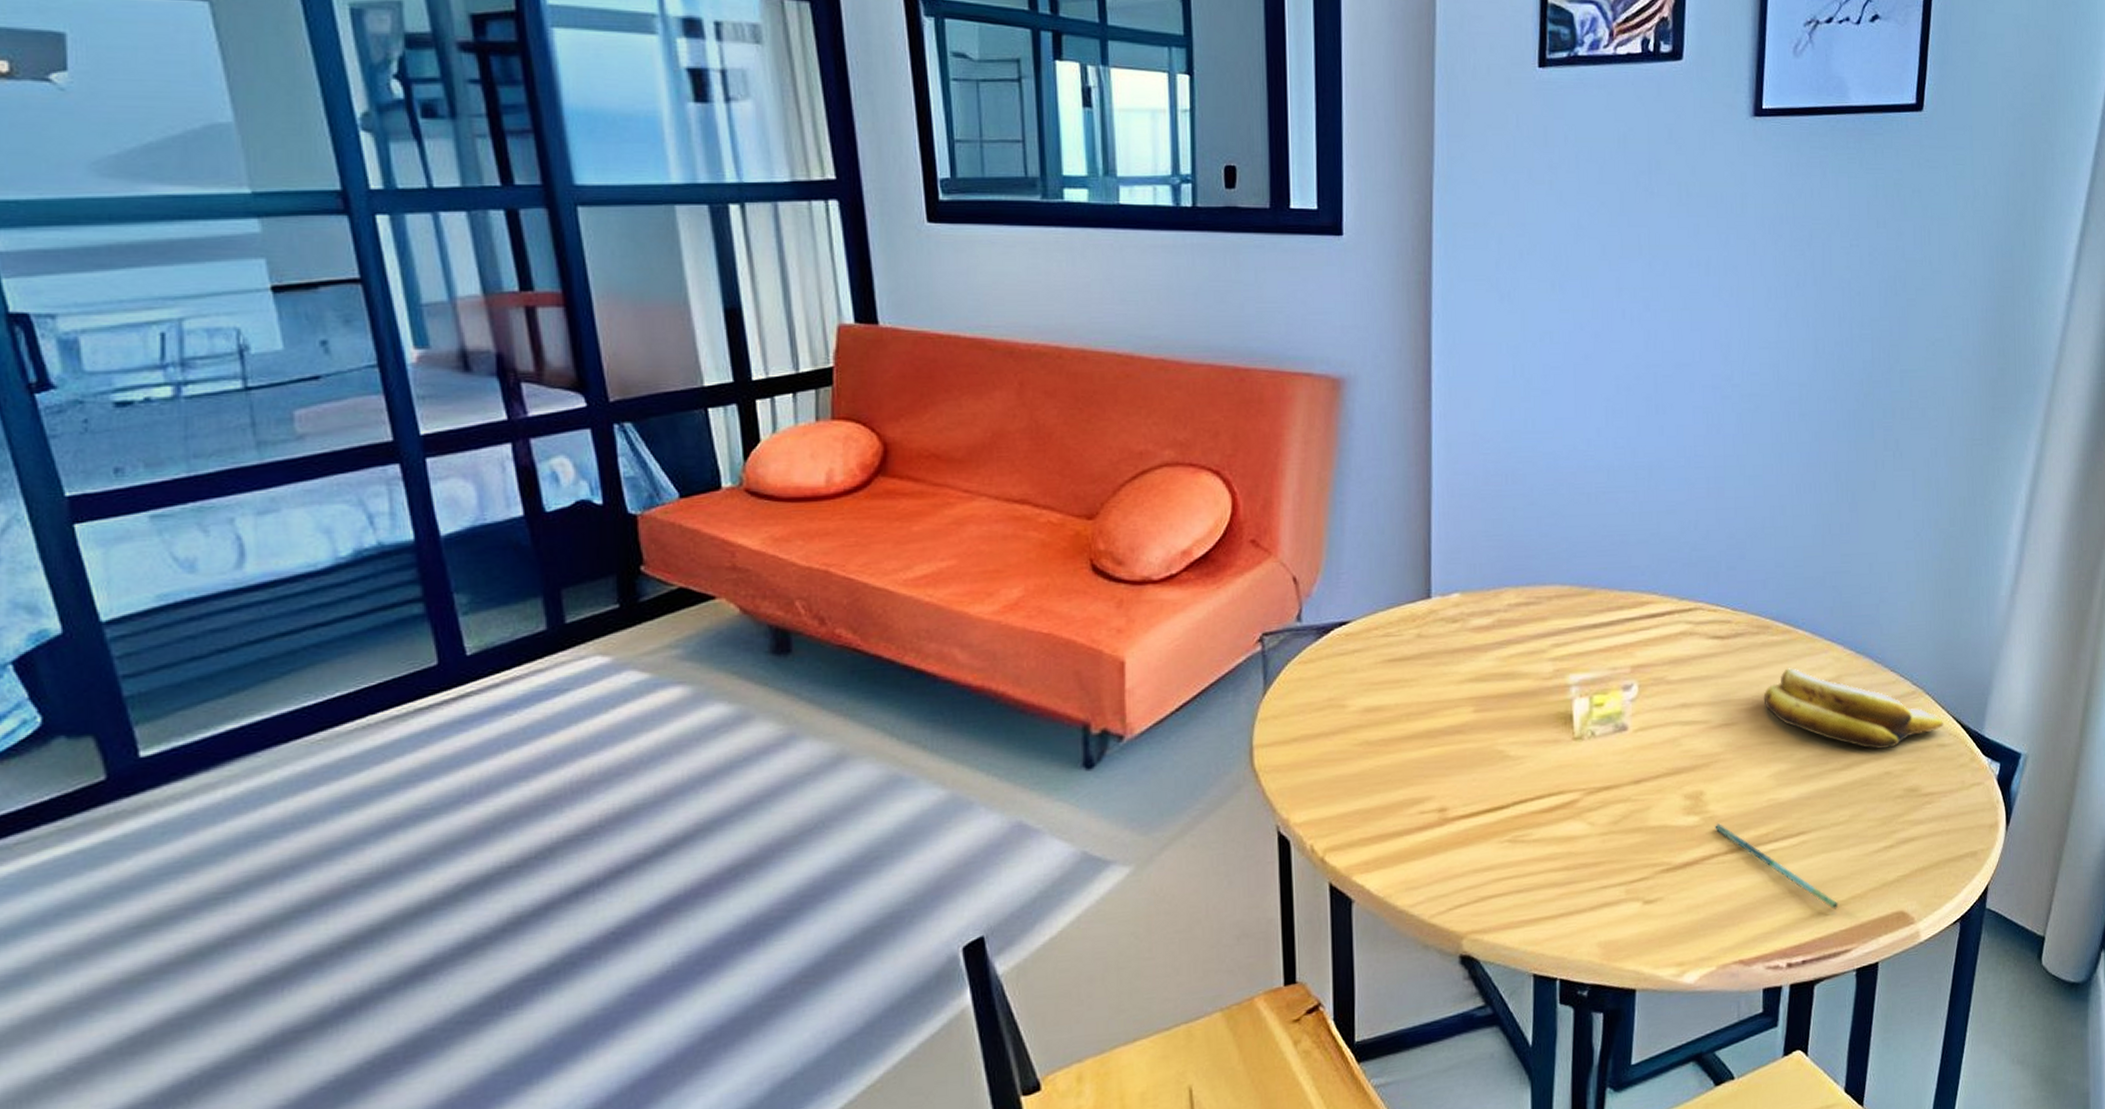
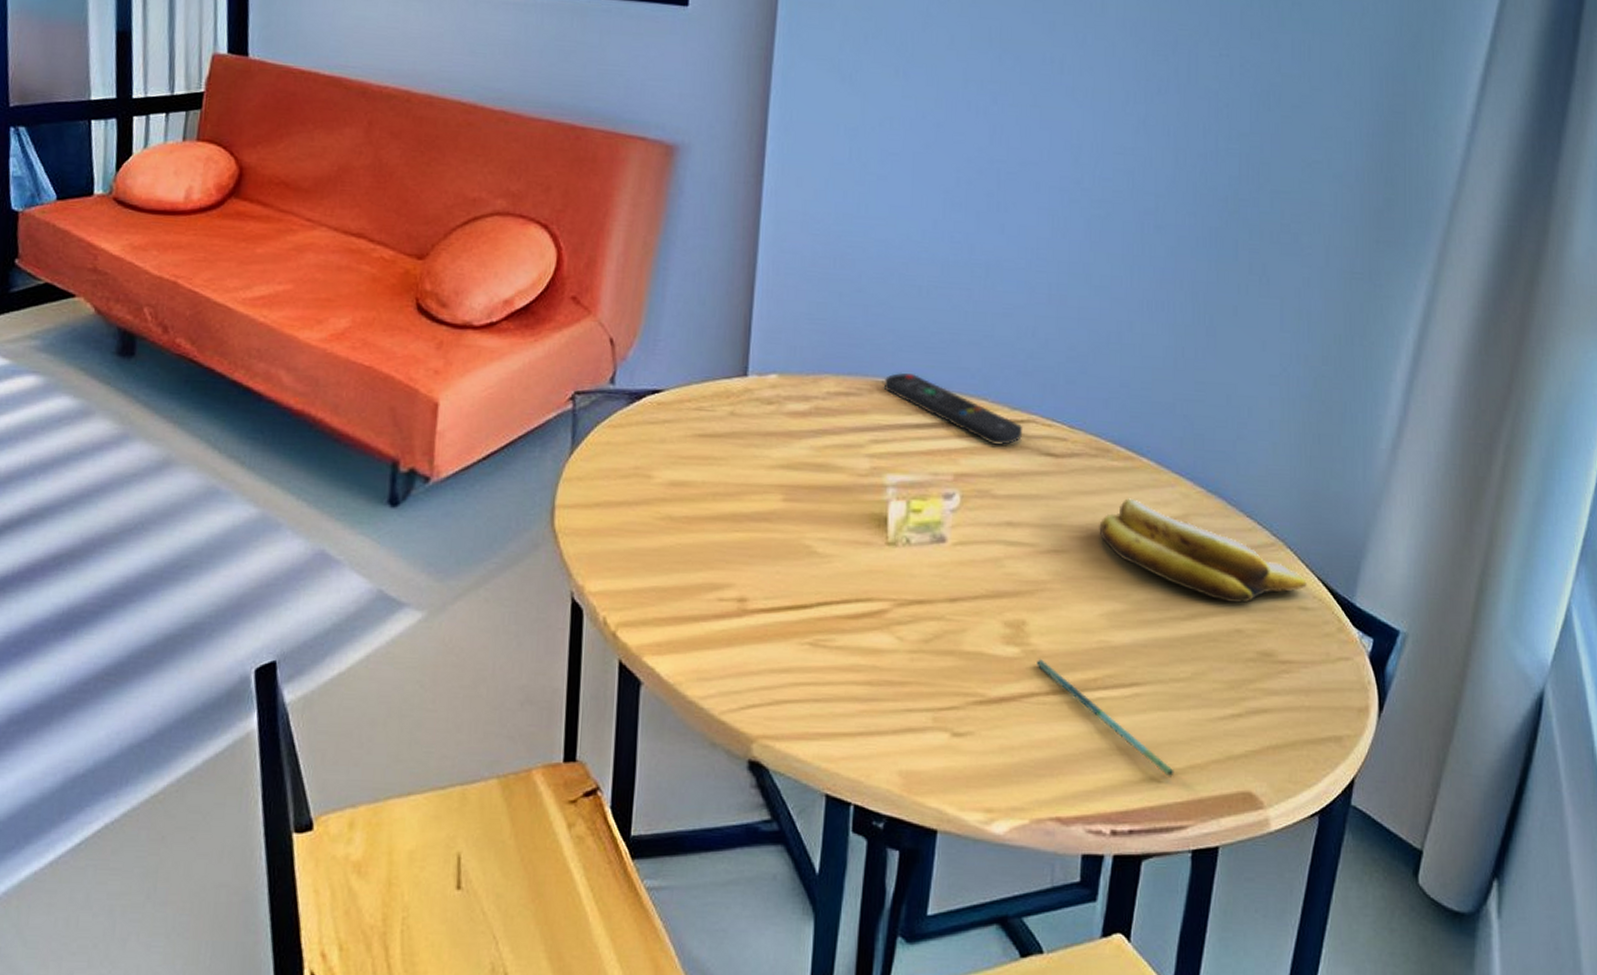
remote control: none [1562,577,1690,635] -> present [885,372,1022,445]

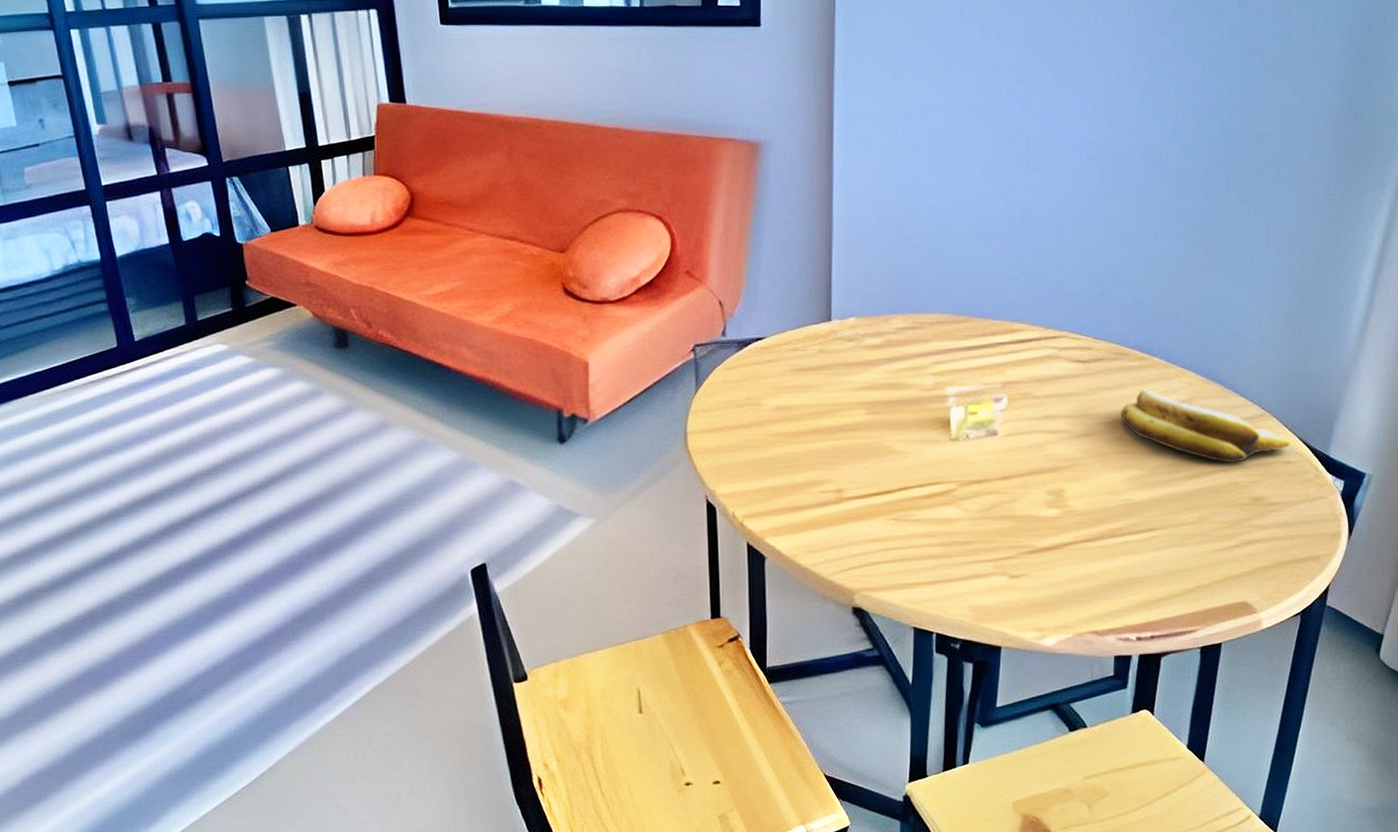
remote control: present [885,372,1022,445] -> none [942,307,1055,357]
pen: present [1037,658,1174,777] -> none [1074,516,1186,596]

